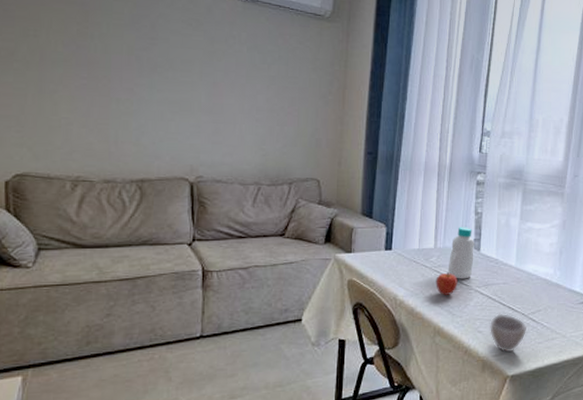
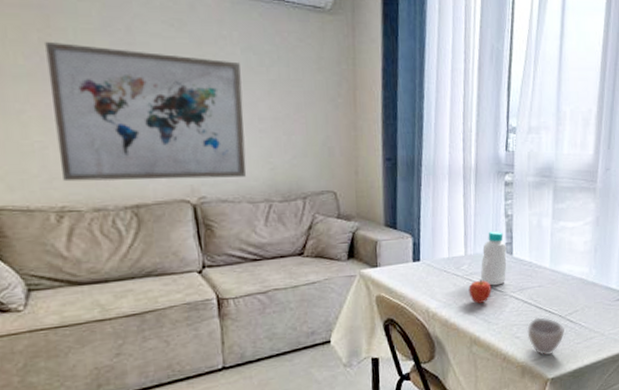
wall art: none [81,34,245,161] -> present [45,42,247,182]

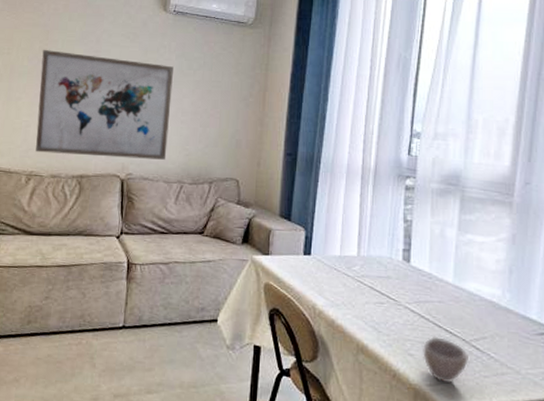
fruit: present [468,279,492,304] -> none [359,284,384,309]
bottle: present [480,231,507,286] -> none [372,235,403,293]

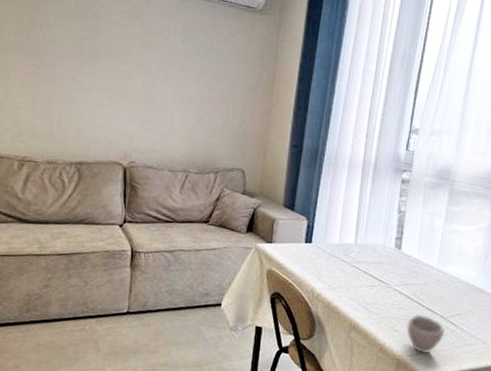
wall art: present [35,50,173,160] -> none [28,23,179,148]

